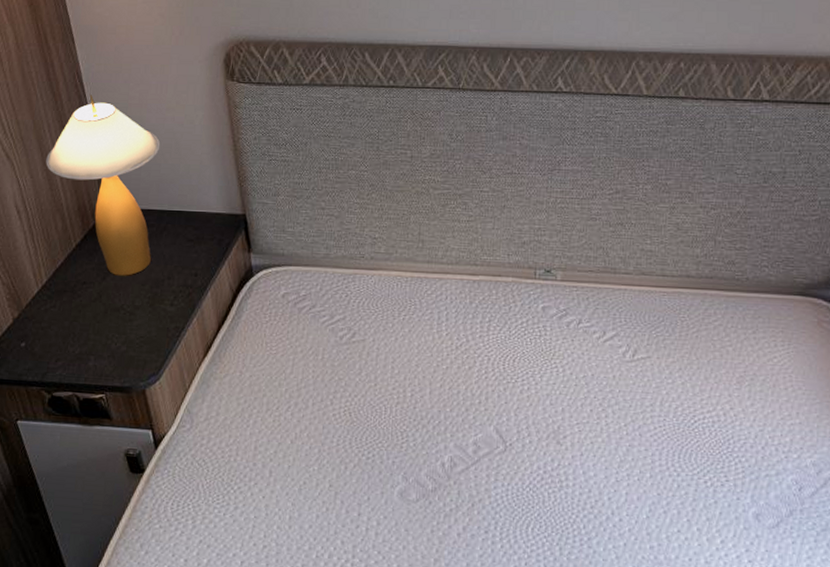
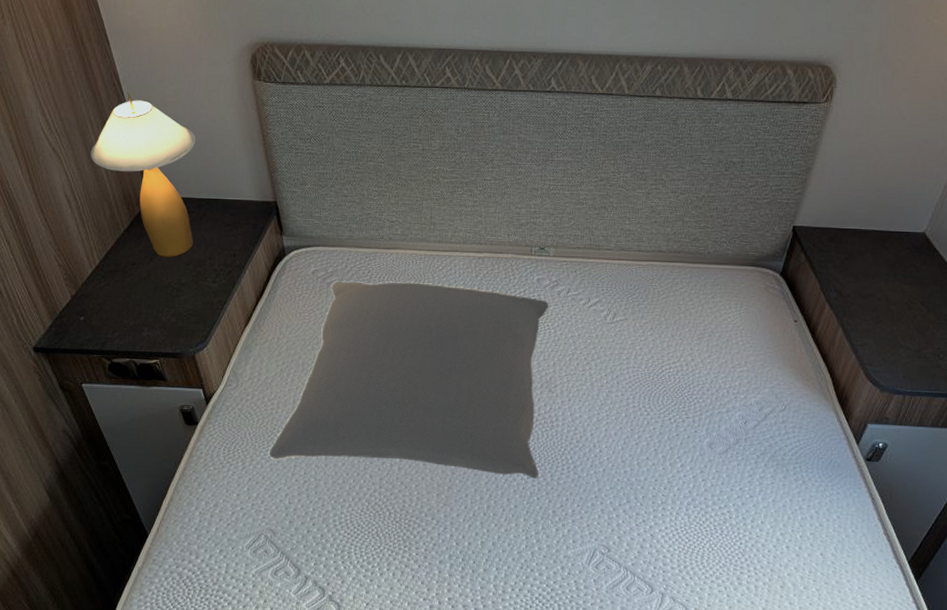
pillow: none [225,306,556,552] -> present [270,281,549,479]

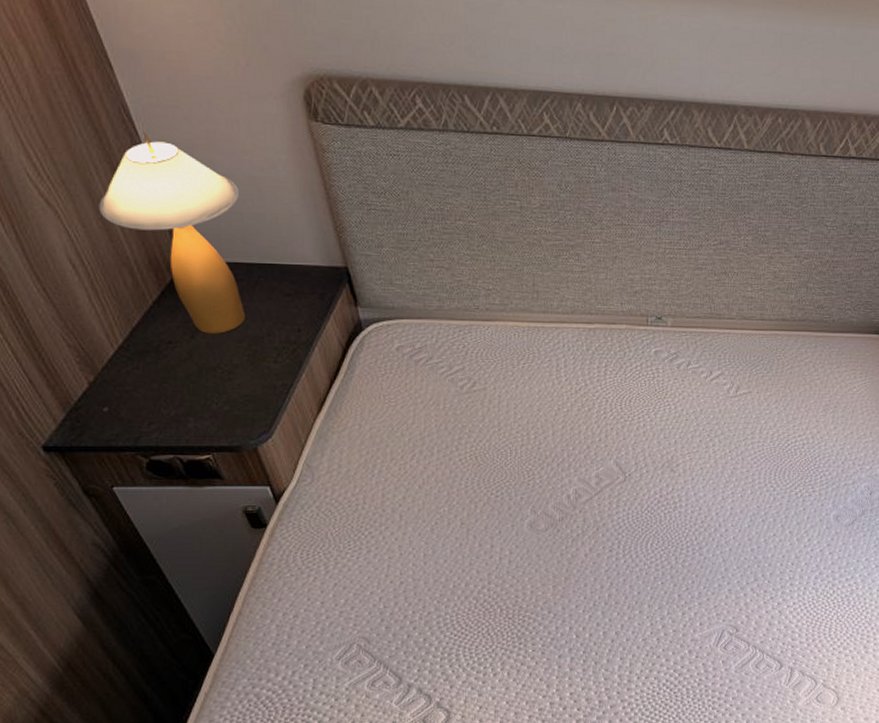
pillow: present [270,281,549,479] -> none [357,358,668,563]

